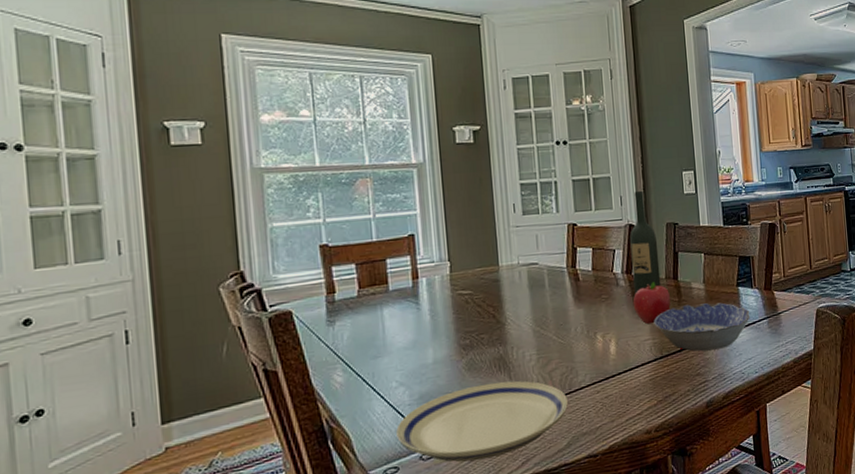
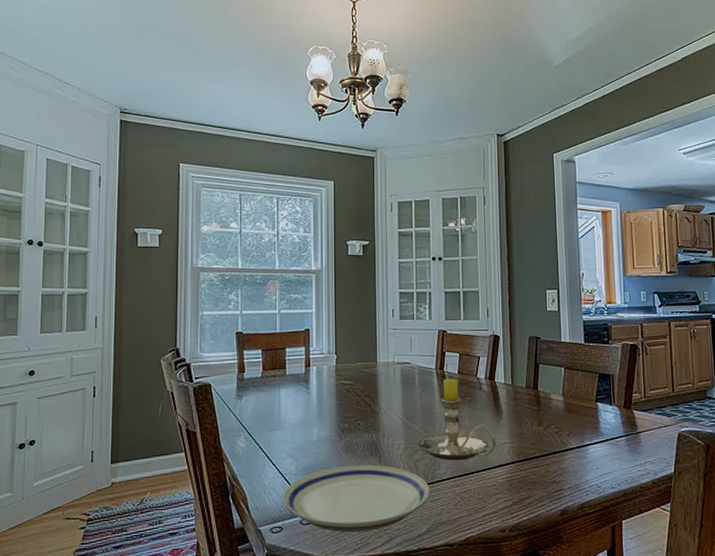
candlestick: none [552,274,637,366] -> present [418,376,496,461]
wine bottle: present [629,191,661,294] -> none [493,306,522,399]
fruit: present [632,282,671,325] -> none [494,390,530,429]
bowl: present [654,302,750,352] -> none [513,414,608,461]

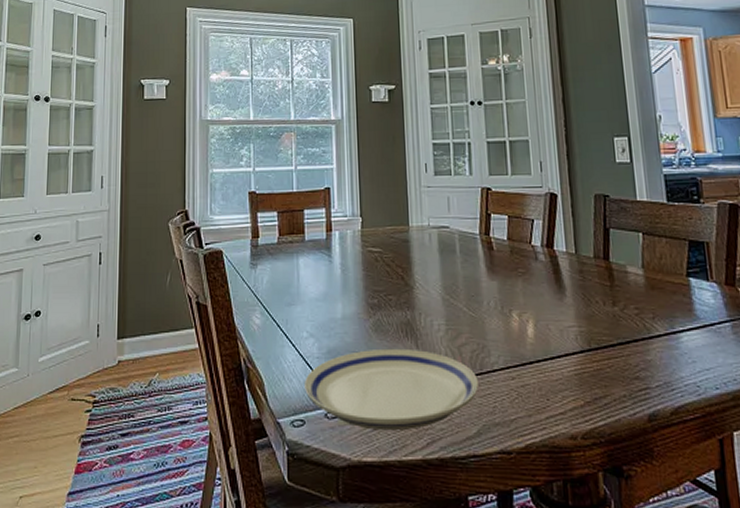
candlestick: present [418,376,496,461] -> none [462,243,560,347]

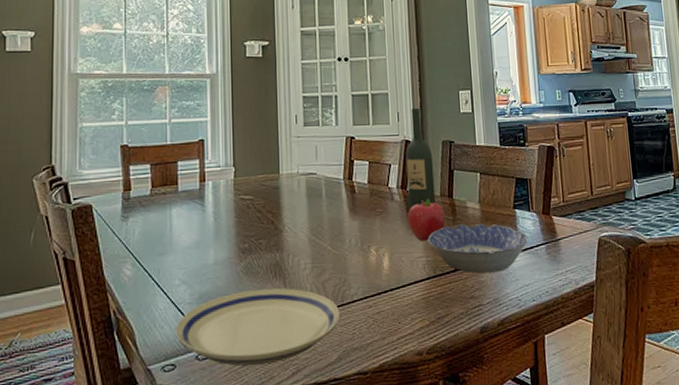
wine bottle: none [550,157,589,271] -> present [405,108,436,209]
fruit: none [554,260,601,309] -> present [407,199,445,242]
bowl: none [580,291,707,351] -> present [428,224,528,274]

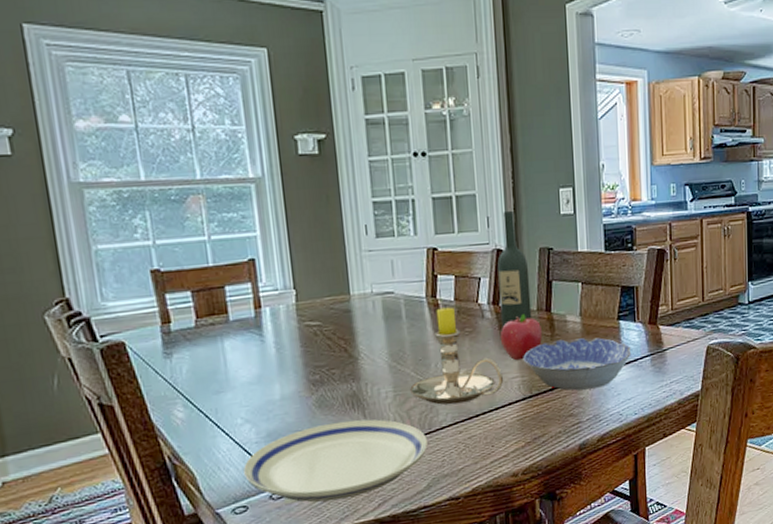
candlestick: none [326,186,411,280] -> present [410,304,504,405]

